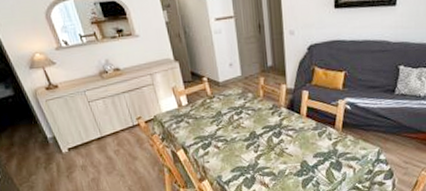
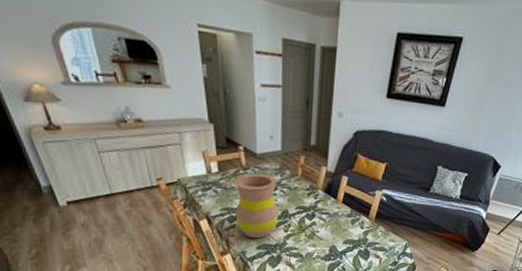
vase: none [203,100,248,163] -> present [234,174,279,239]

